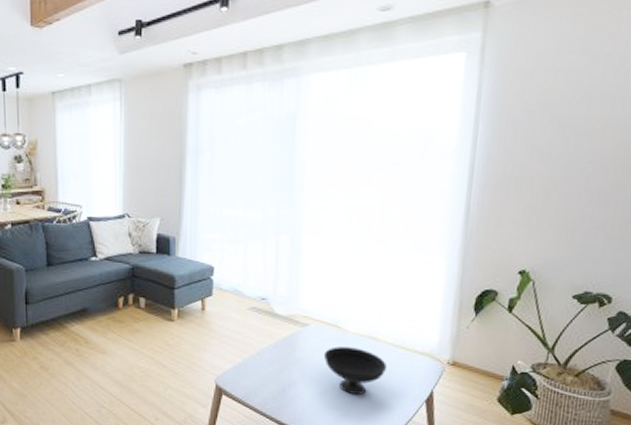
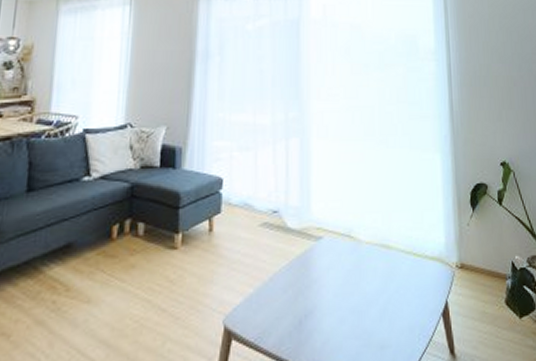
bowl: present [323,346,388,396] -> none [339,259,402,318]

